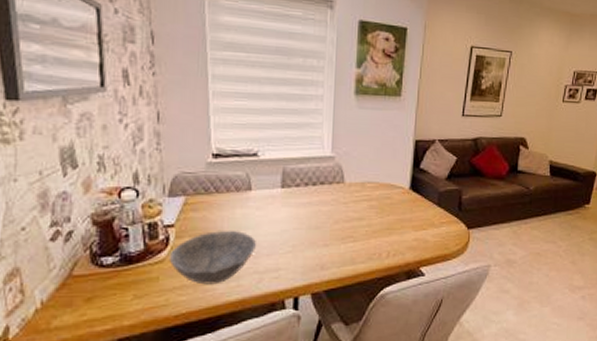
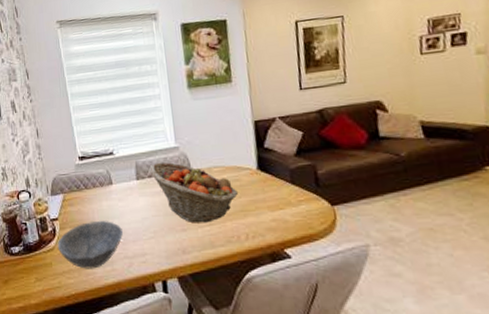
fruit basket: none [298,171,387,239] -> present [149,162,238,223]

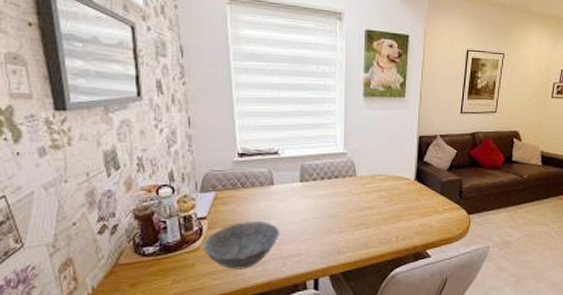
fruit basket: present [149,162,238,223] -> none [315,166,395,226]

